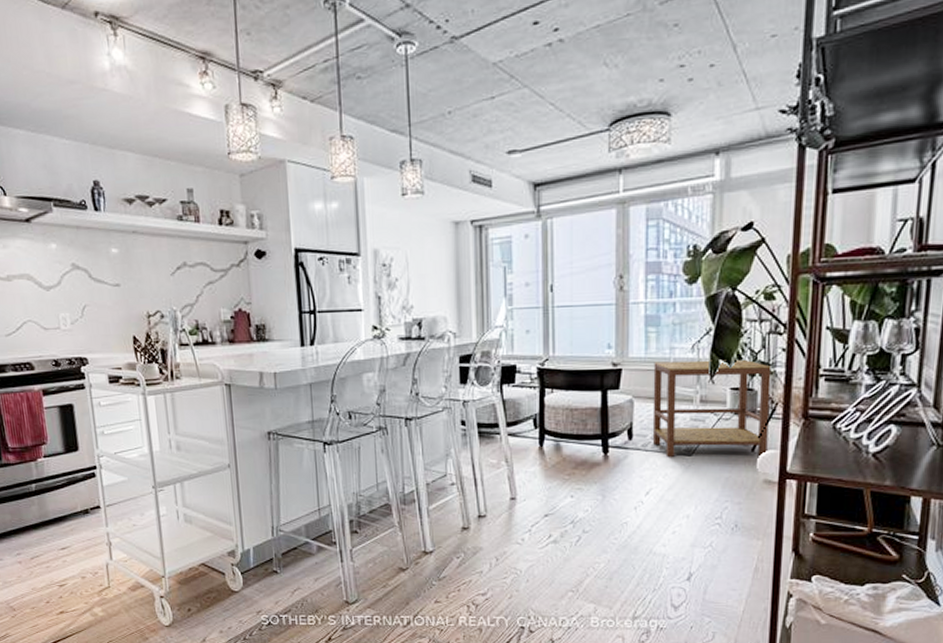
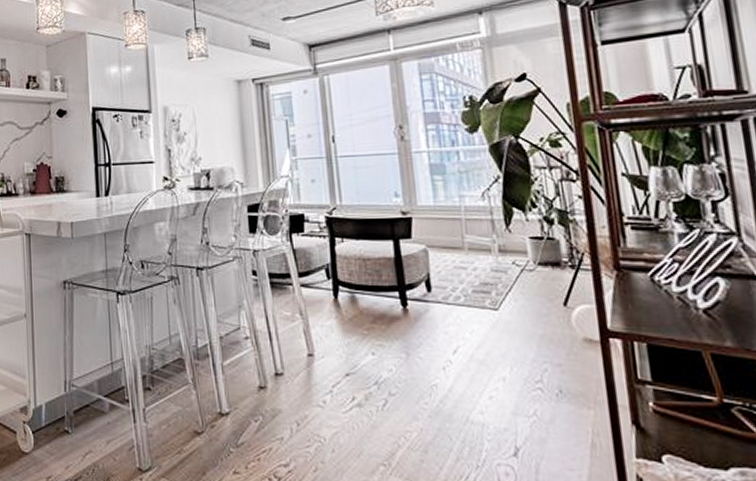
side table: present [652,359,772,458] -> none [444,207,581,314]

